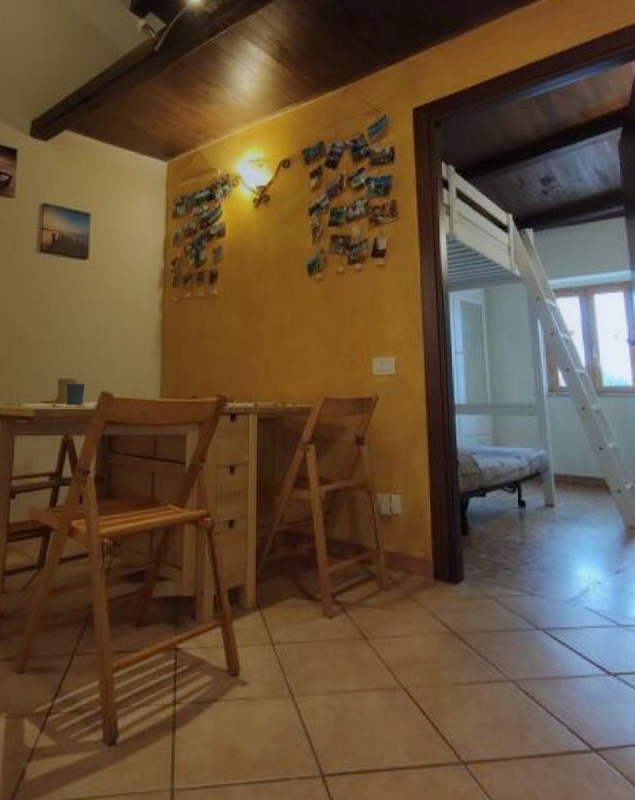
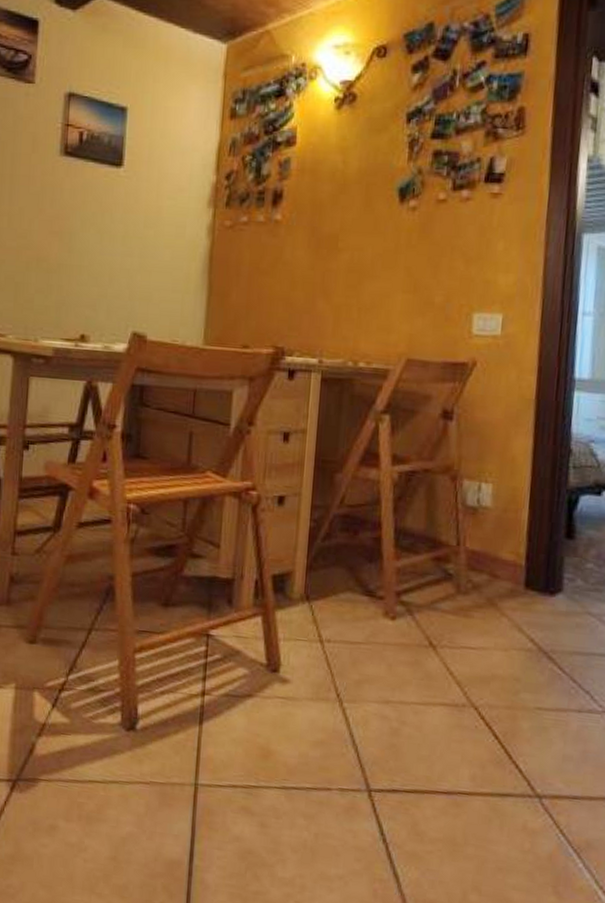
candle: present [56,378,78,403] -> none [79,312,105,343]
mug: present [66,384,85,406] -> none [90,319,114,347]

